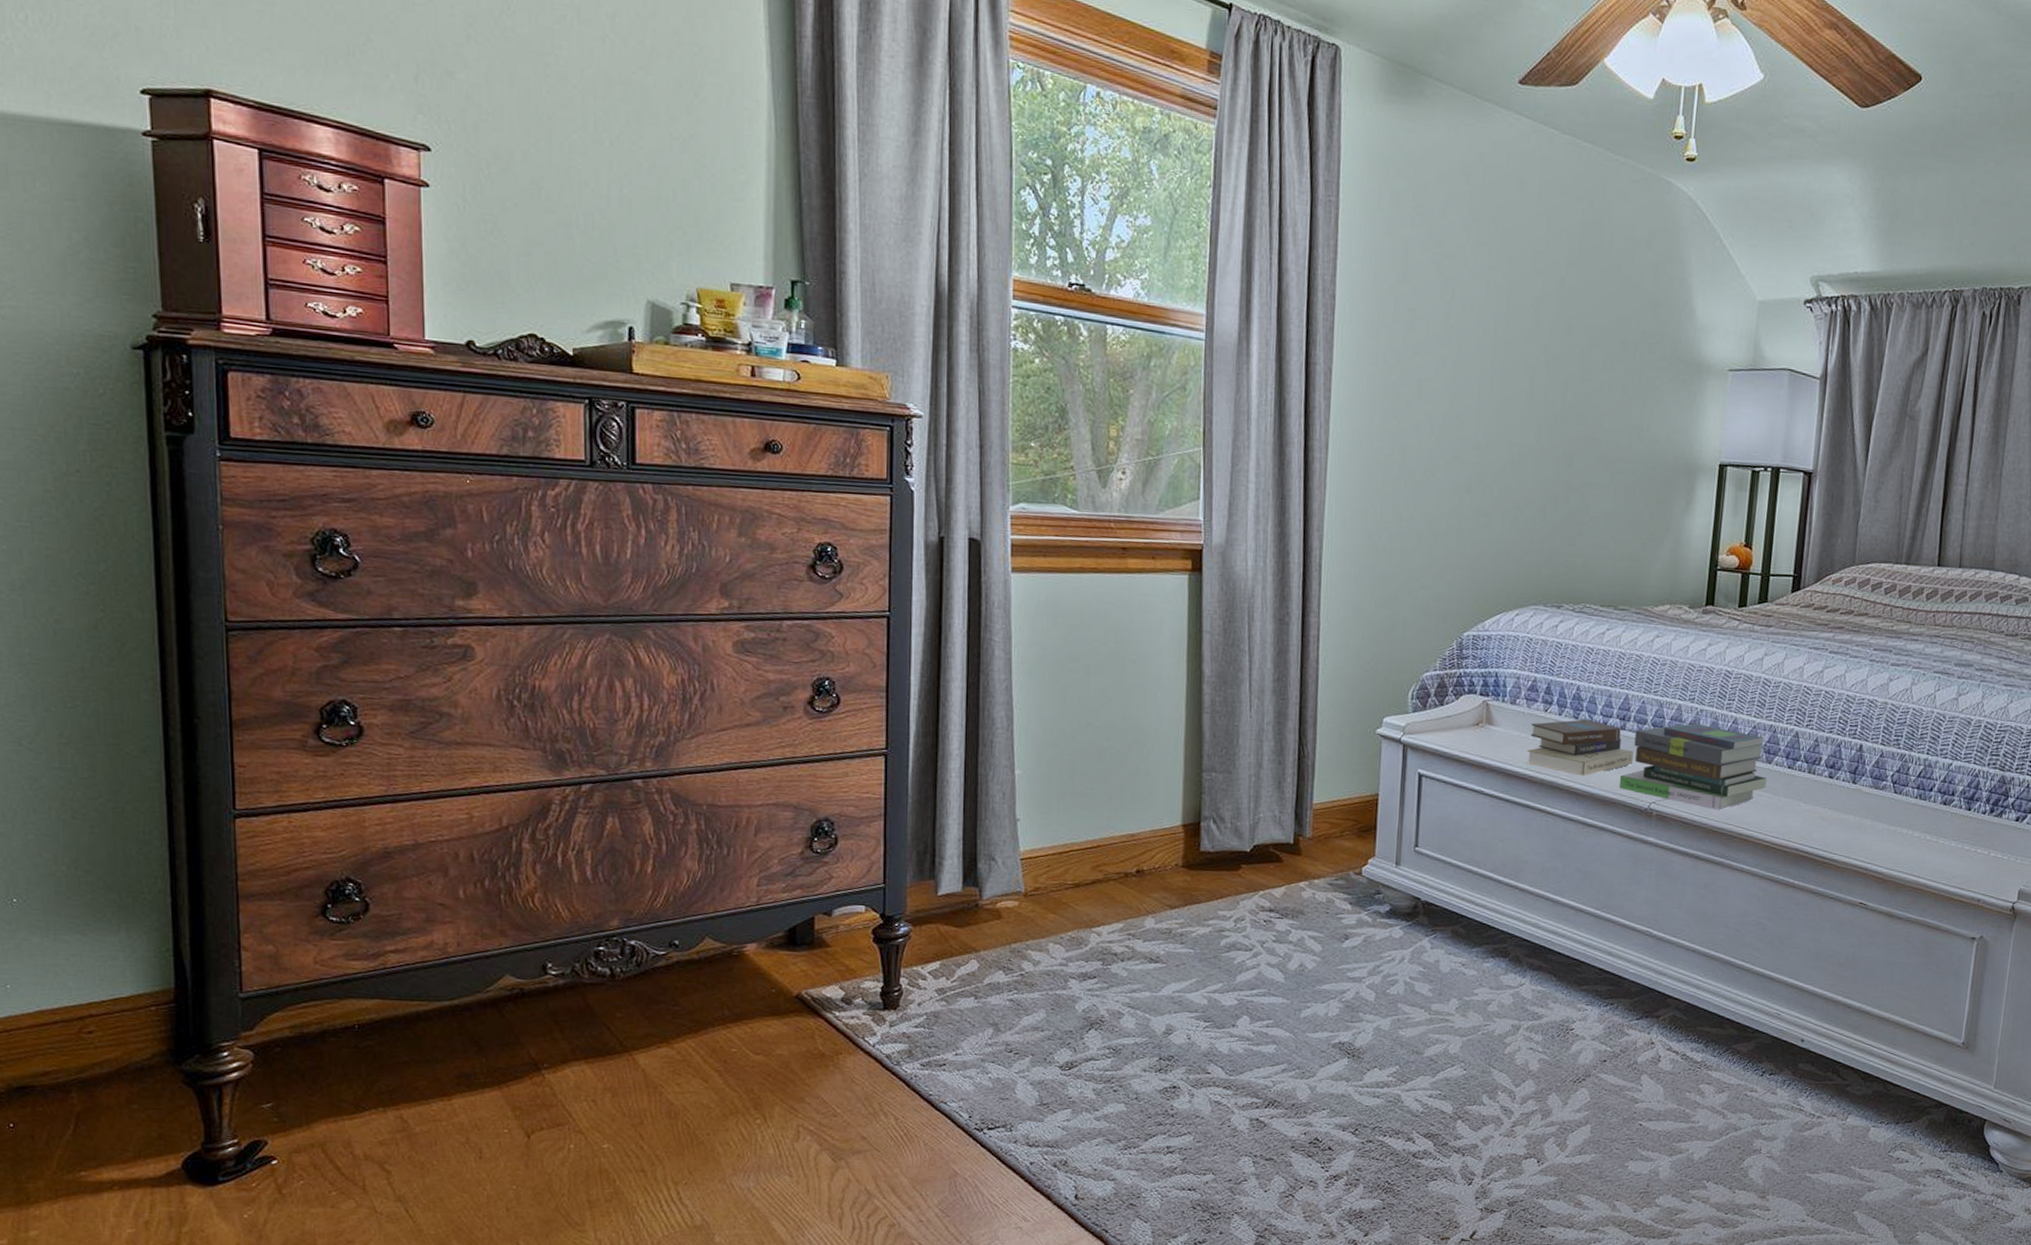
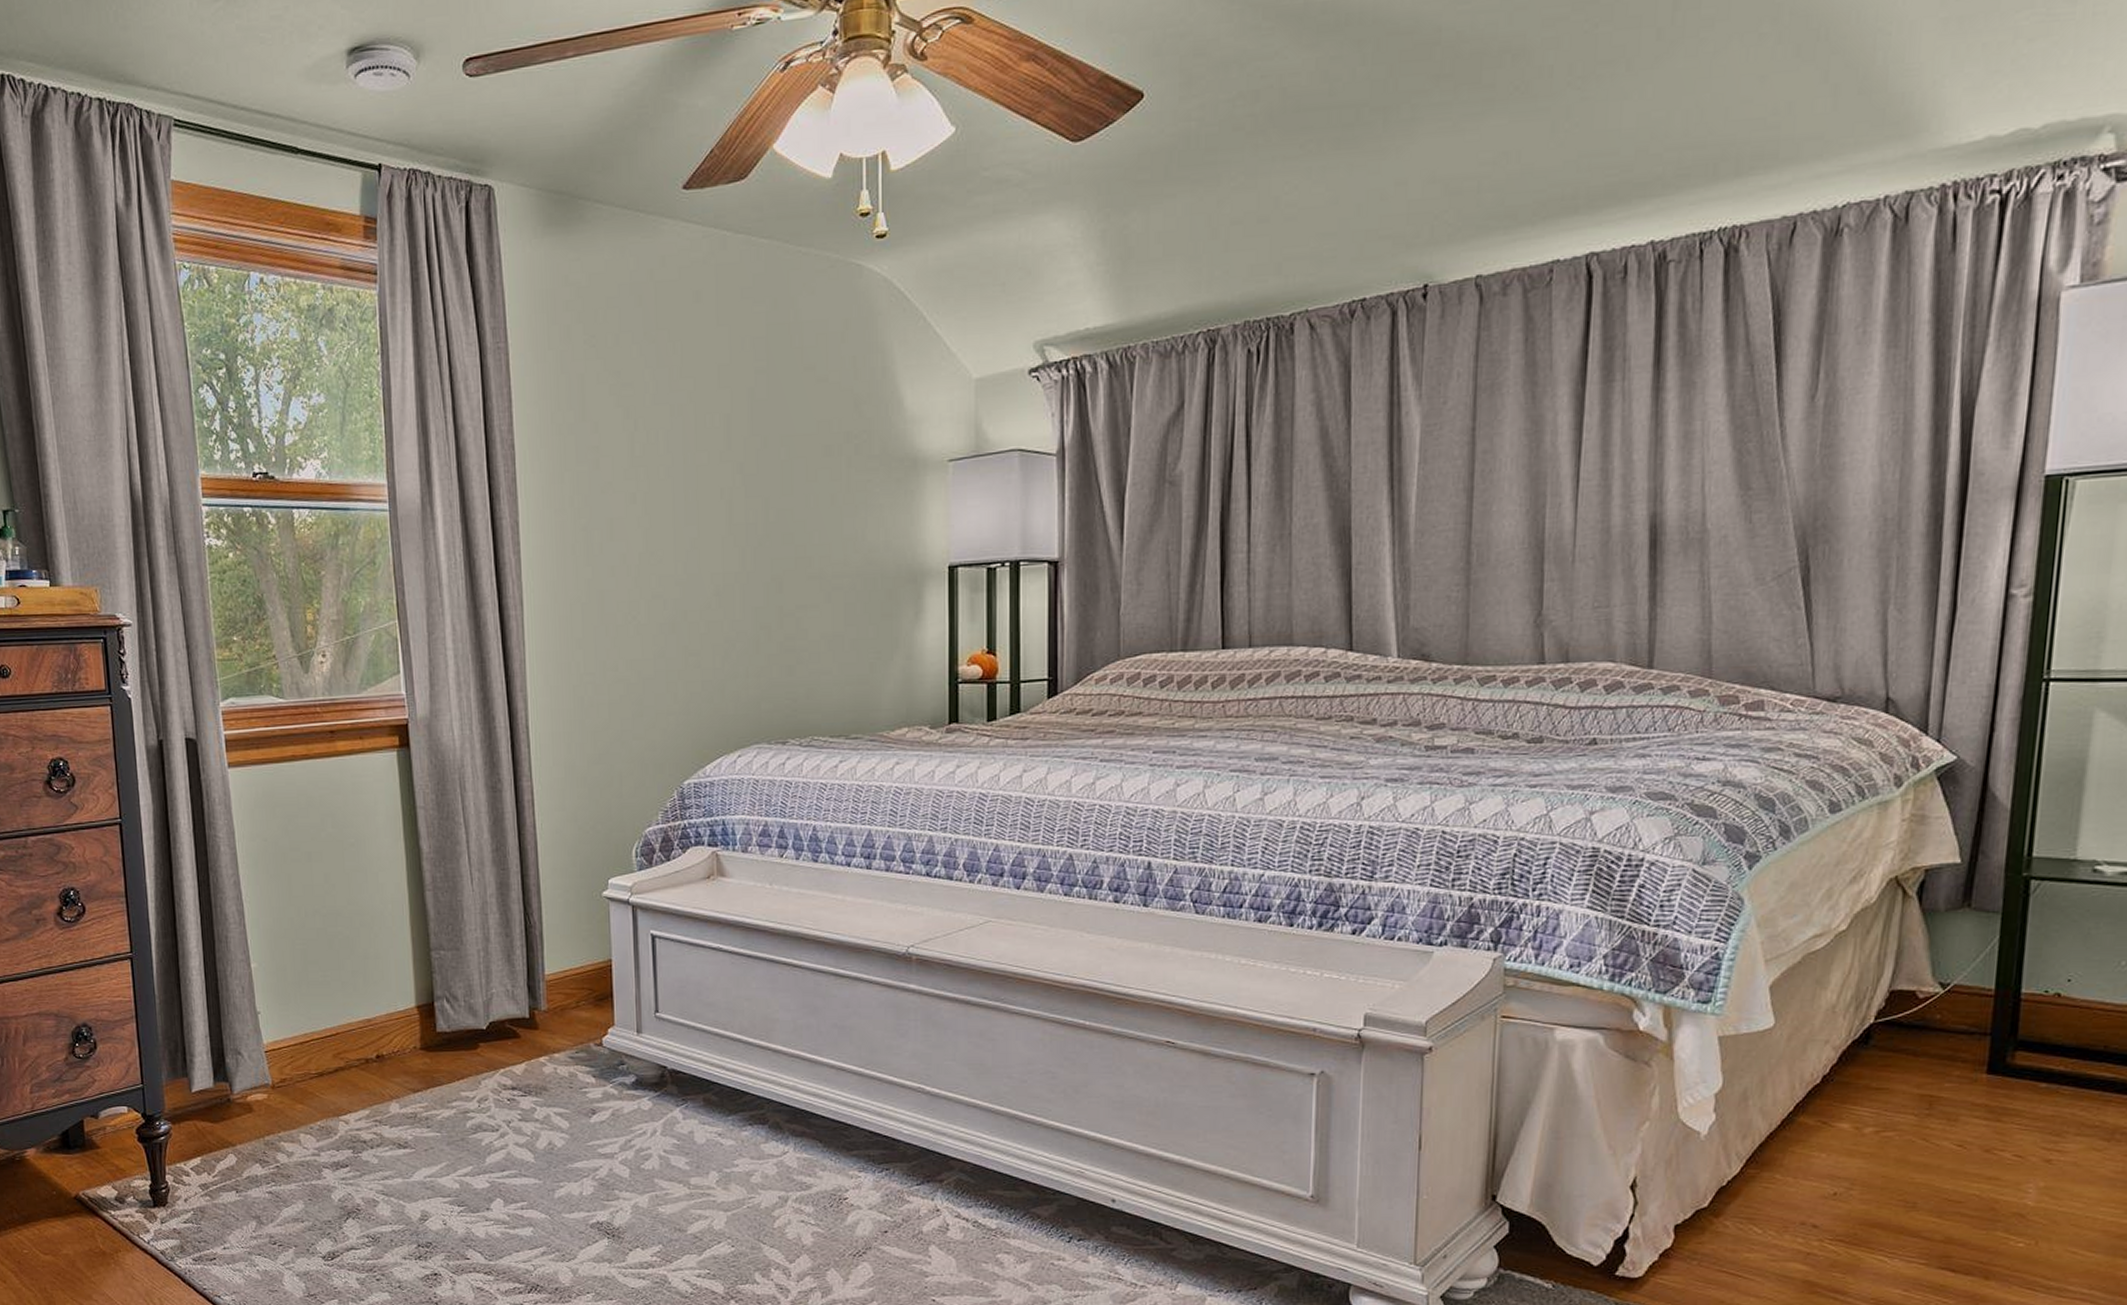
books: present [1526,719,1634,776] -> none [765,862,883,923]
books: present [1618,723,1767,811] -> none [870,855,1041,949]

